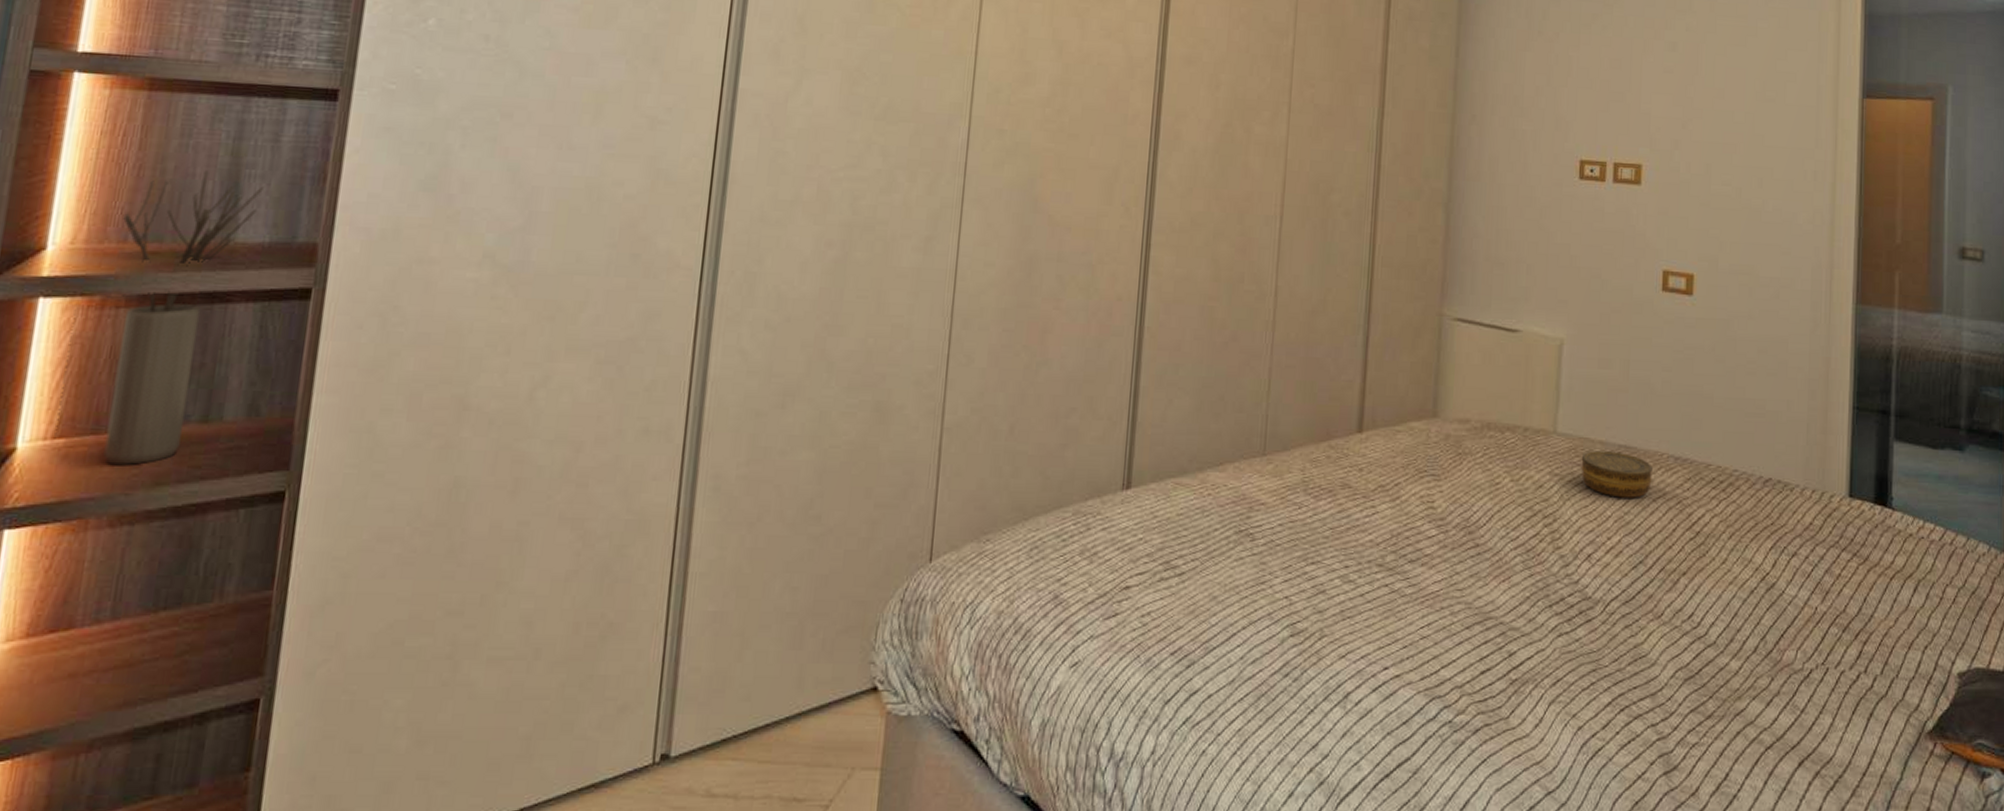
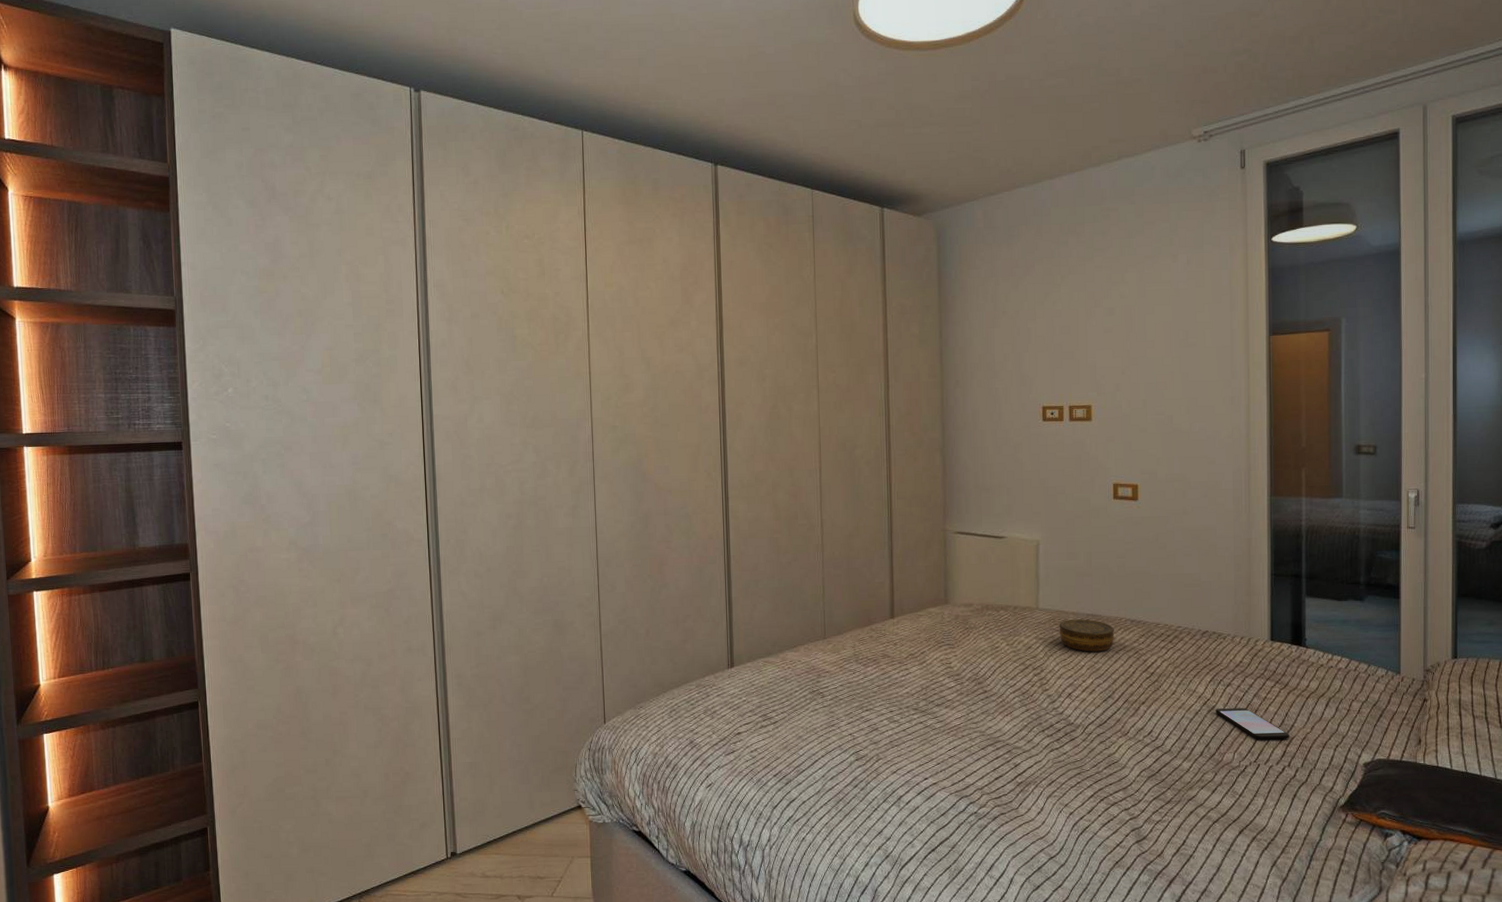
vase: present [103,170,265,465] -> none [71,503,150,691]
smartphone: none [1776,587,1867,634] -> present [1215,707,1289,740]

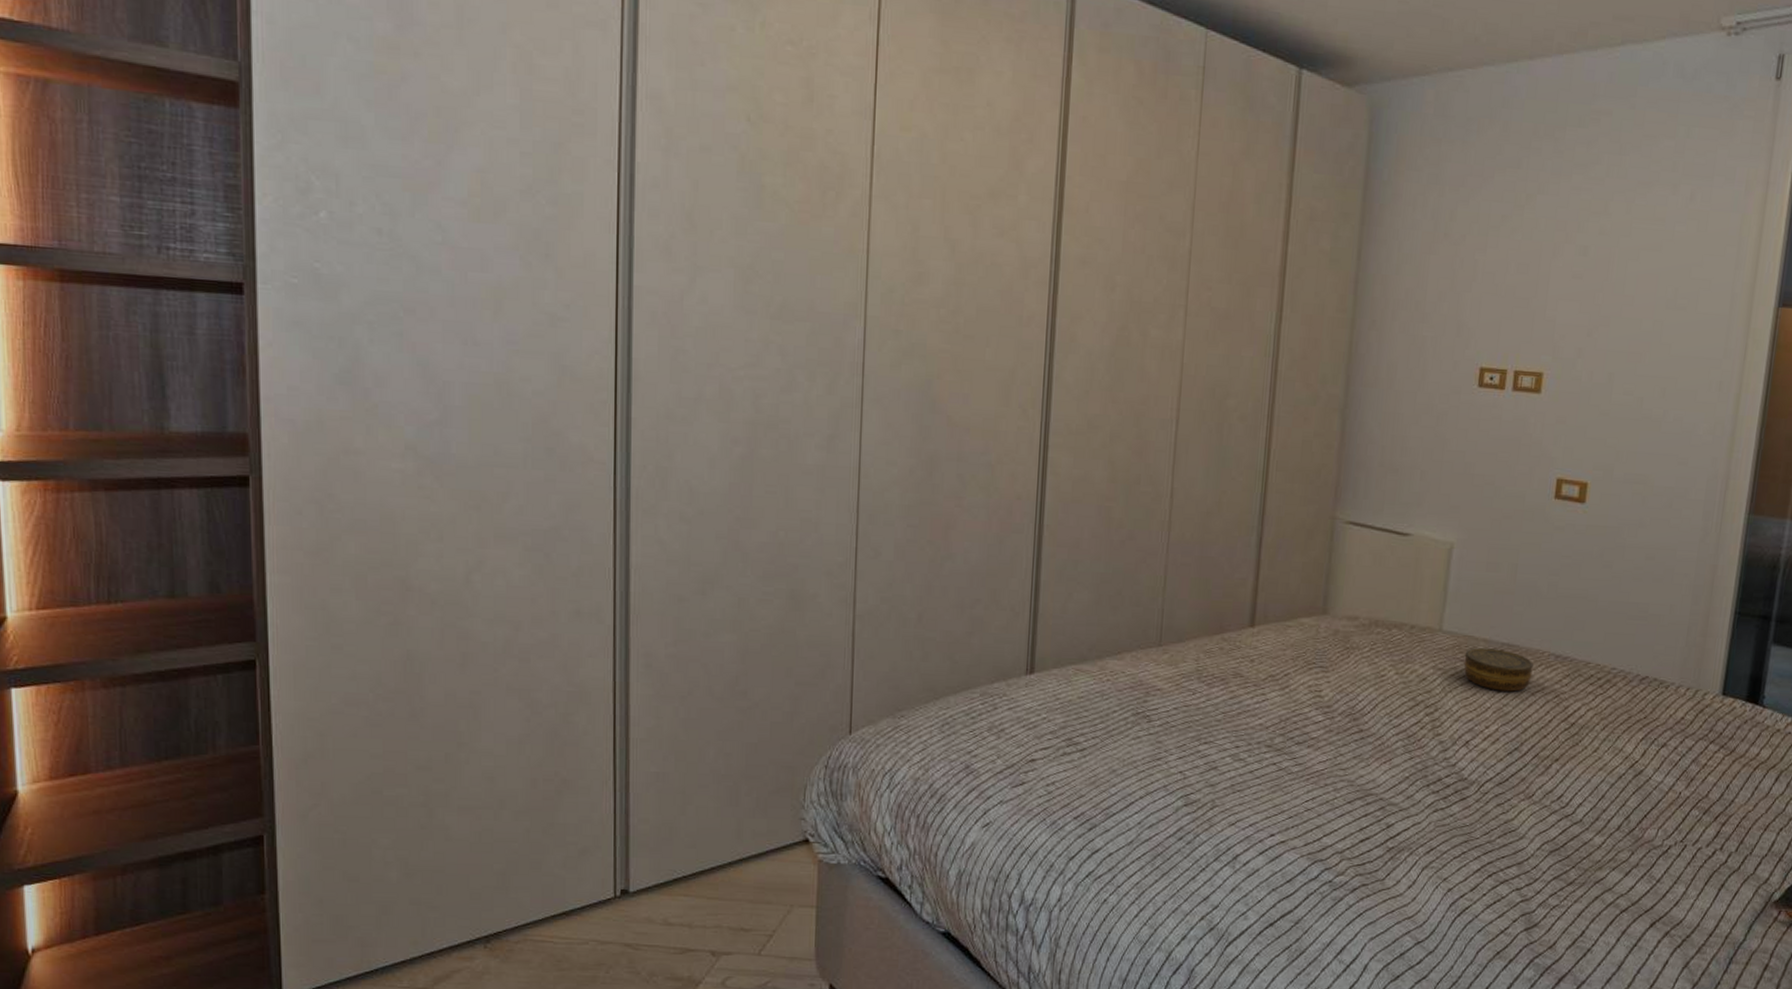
smartphone: present [1215,707,1289,740] -> none [1643,773,1727,817]

